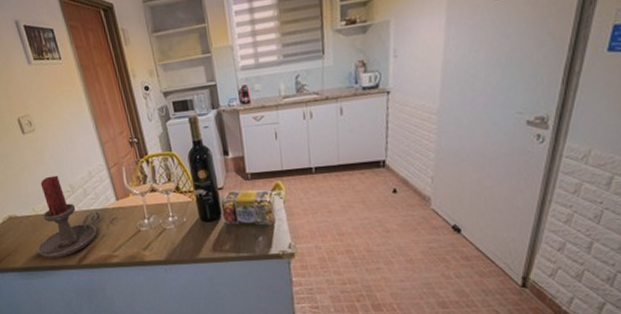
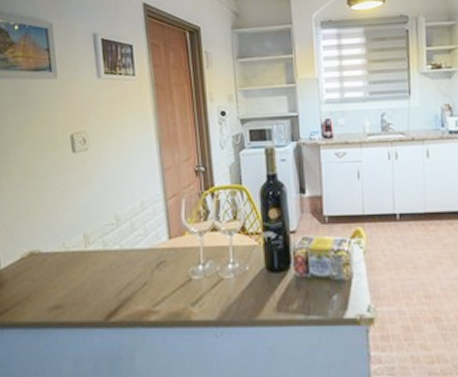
candle holder: present [37,175,101,258] -> none [57,204,146,311]

